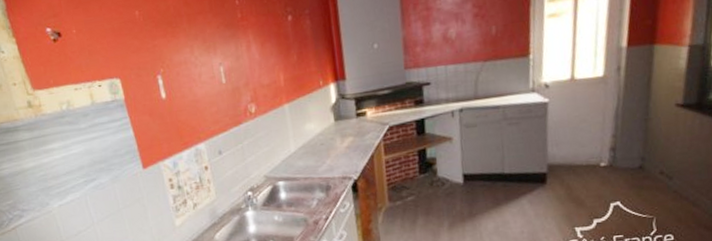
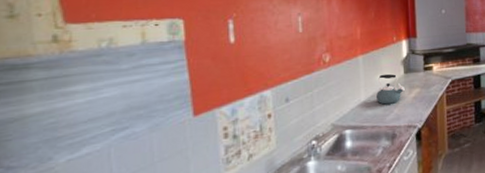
kettle: none [306,122,336,155] -> present [376,73,405,105]

